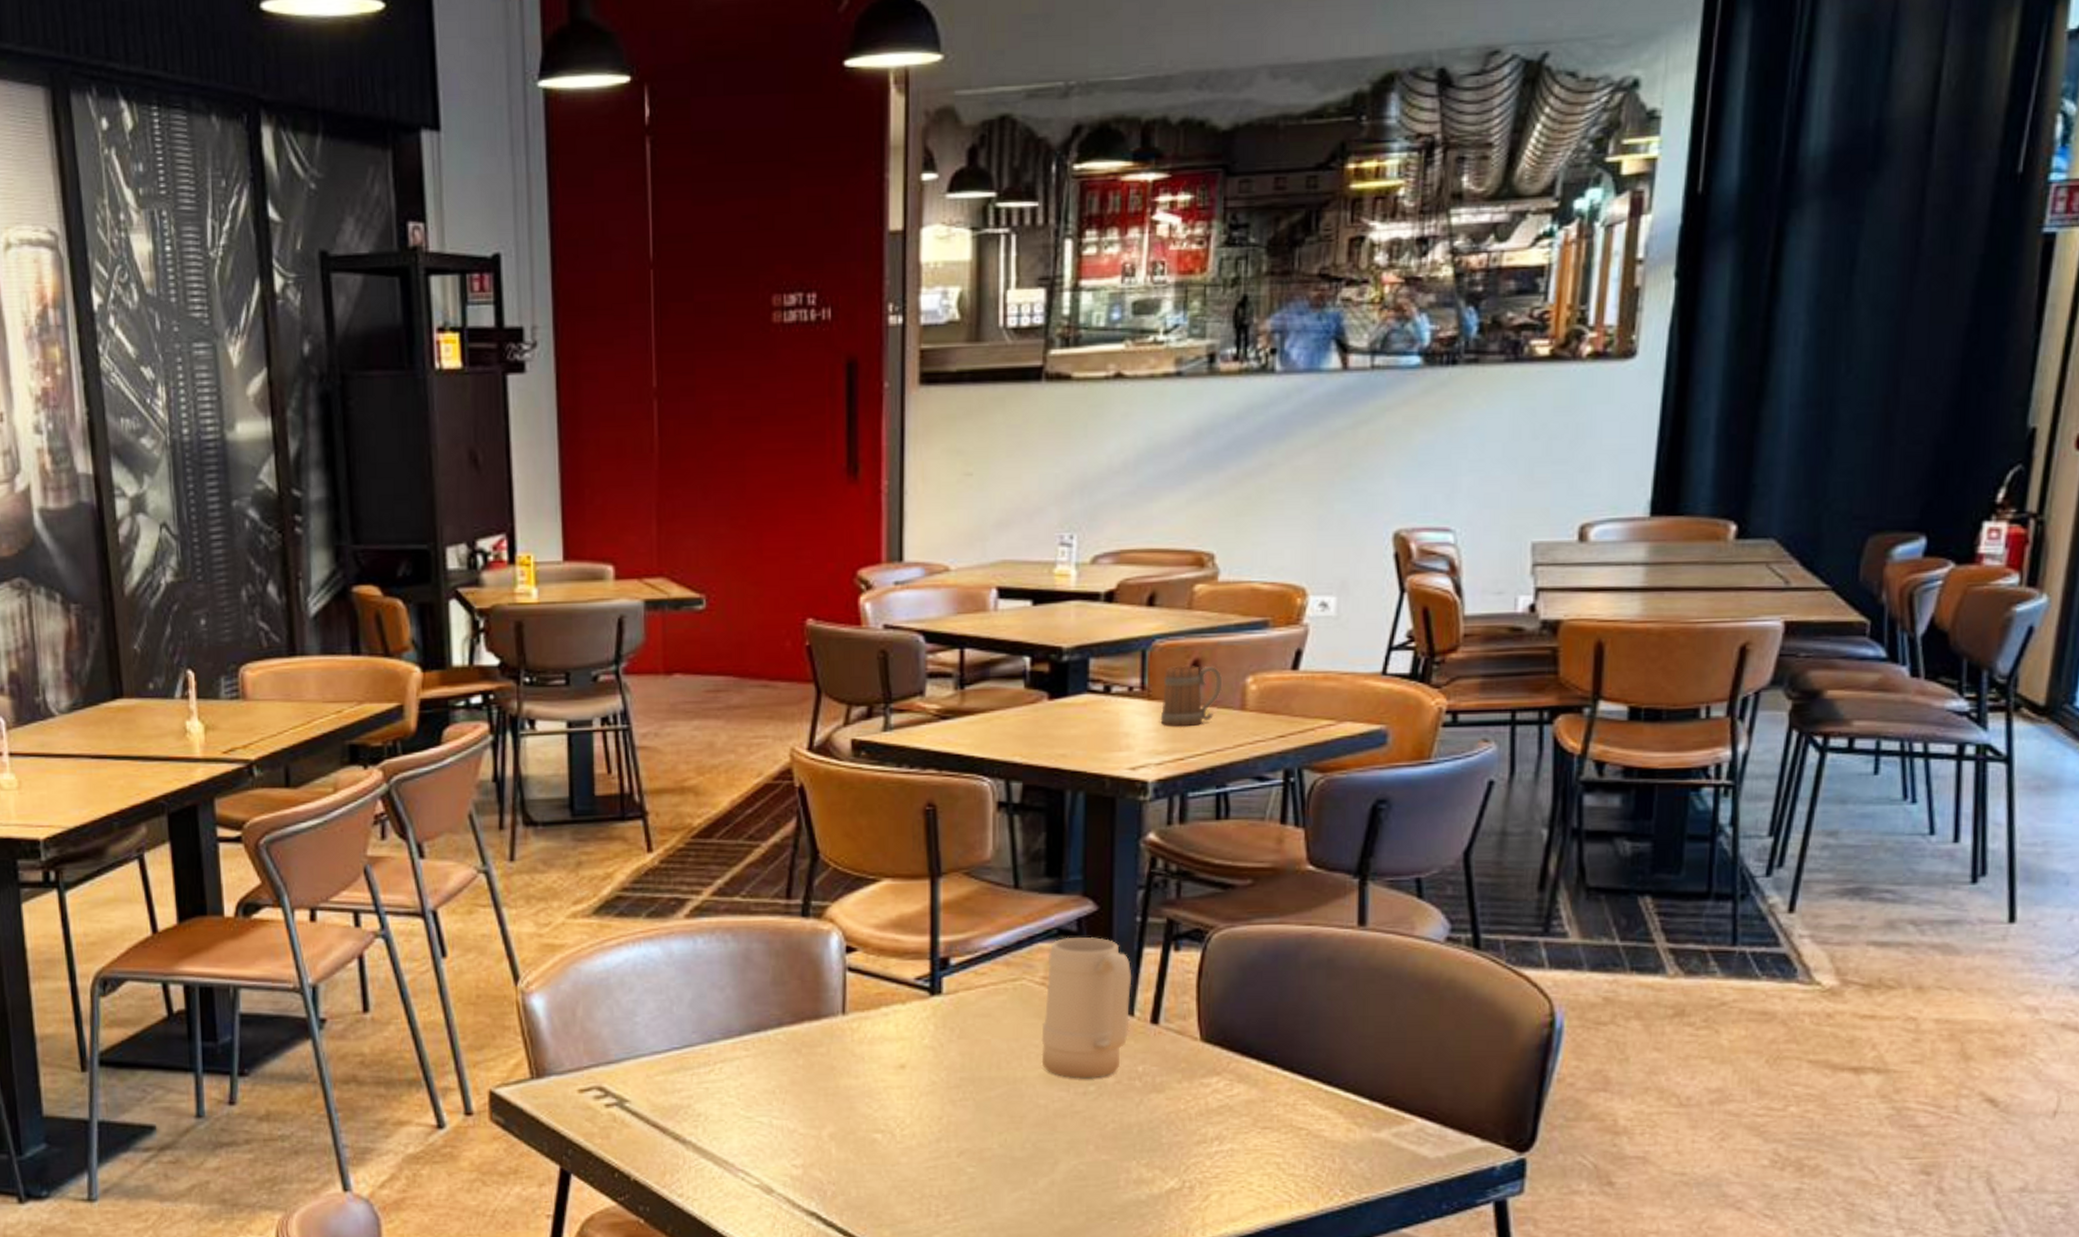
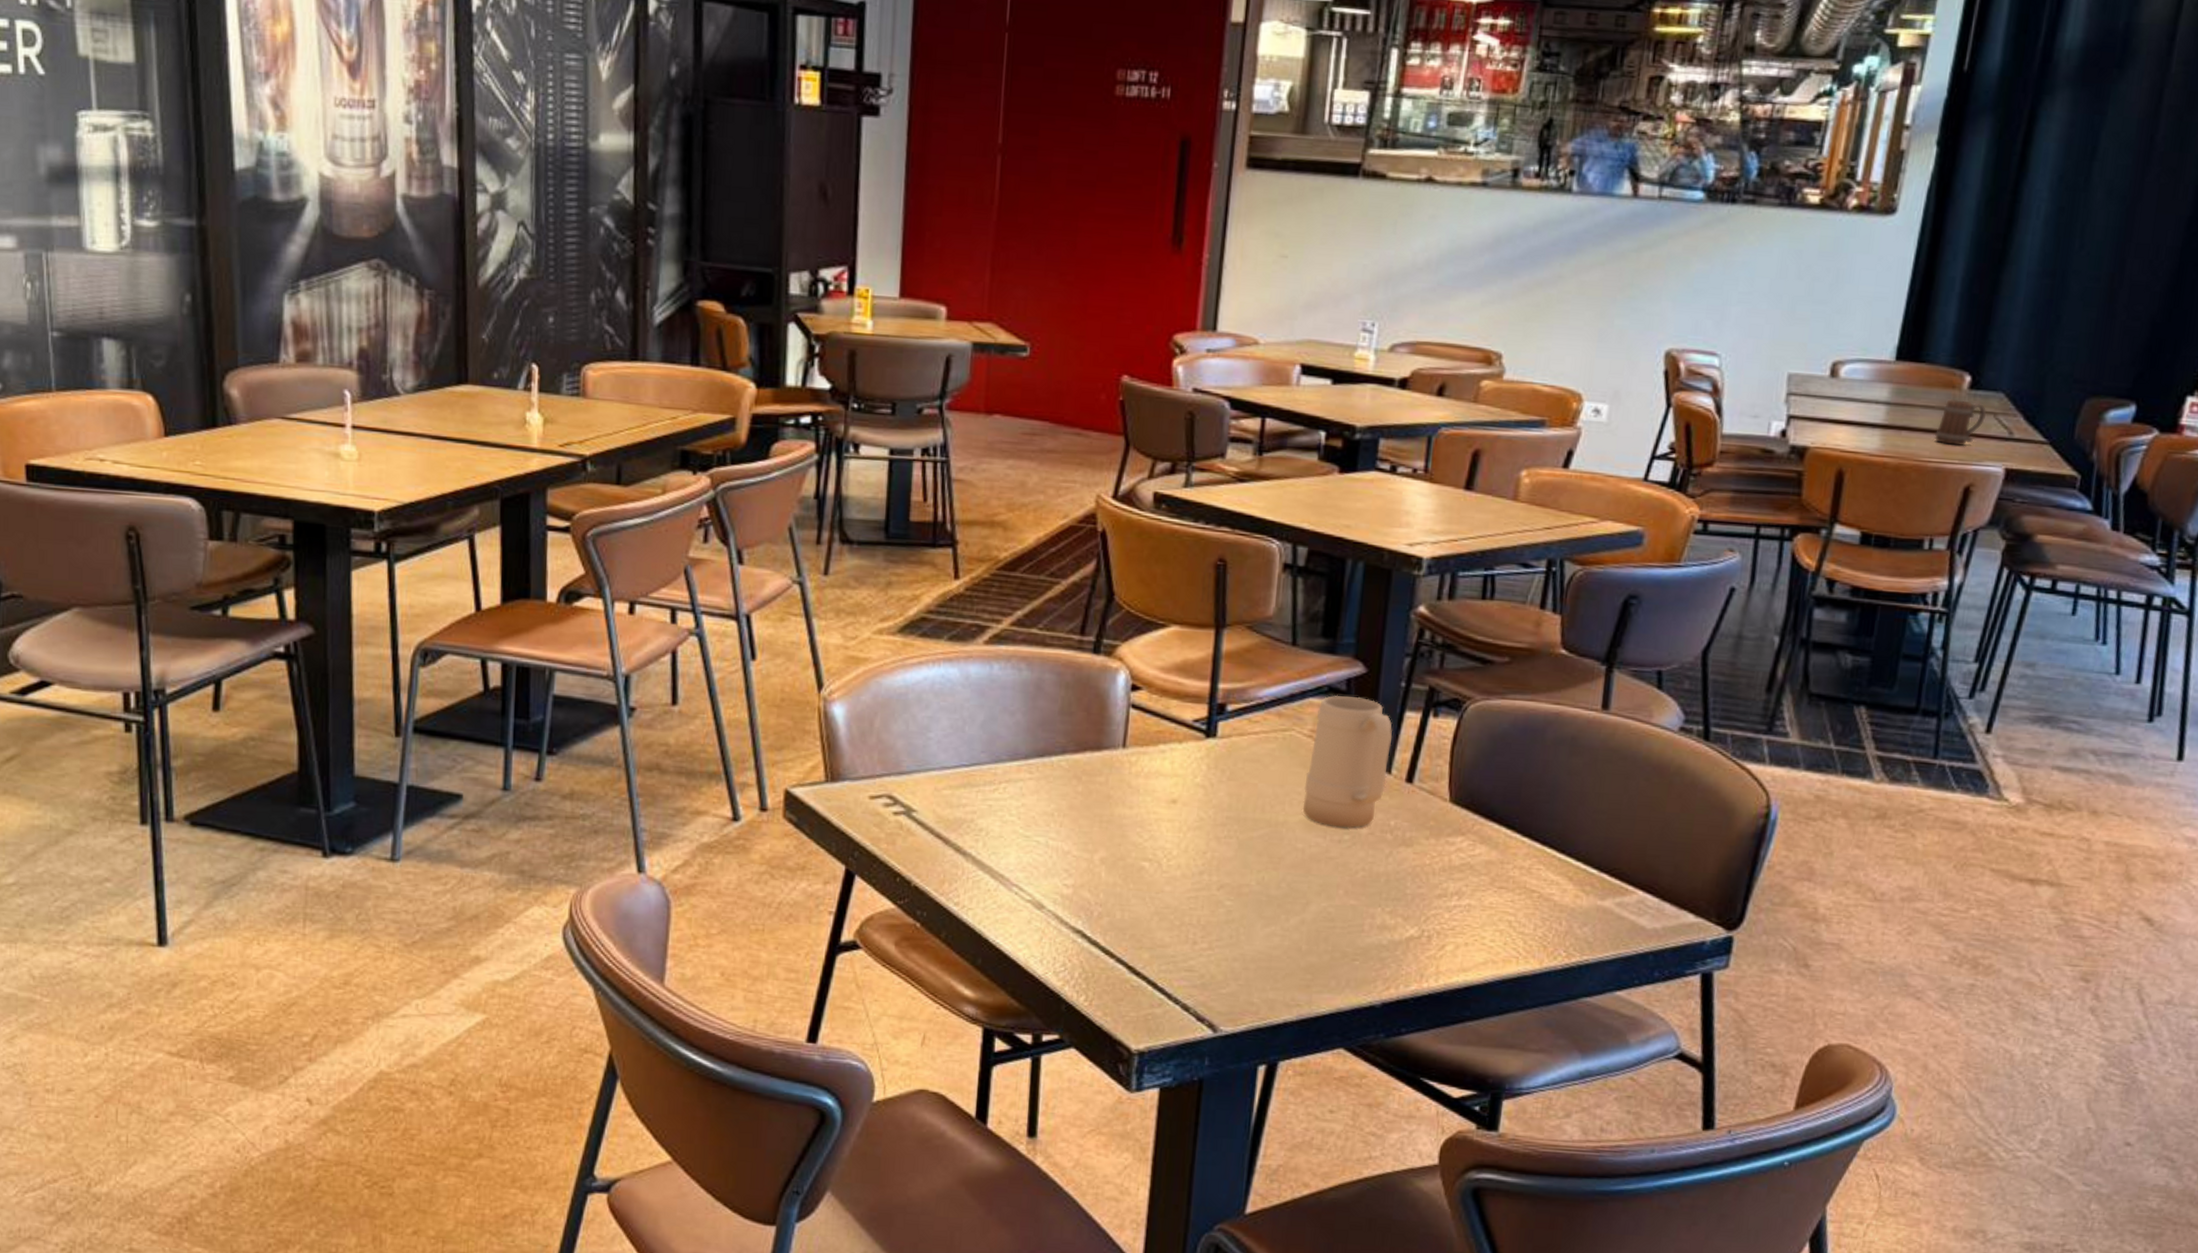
beer mug: present [1160,665,1223,729] -> none [1439,453,1499,512]
beer mug: none [1702,552,1758,602] -> present [1935,399,1987,446]

